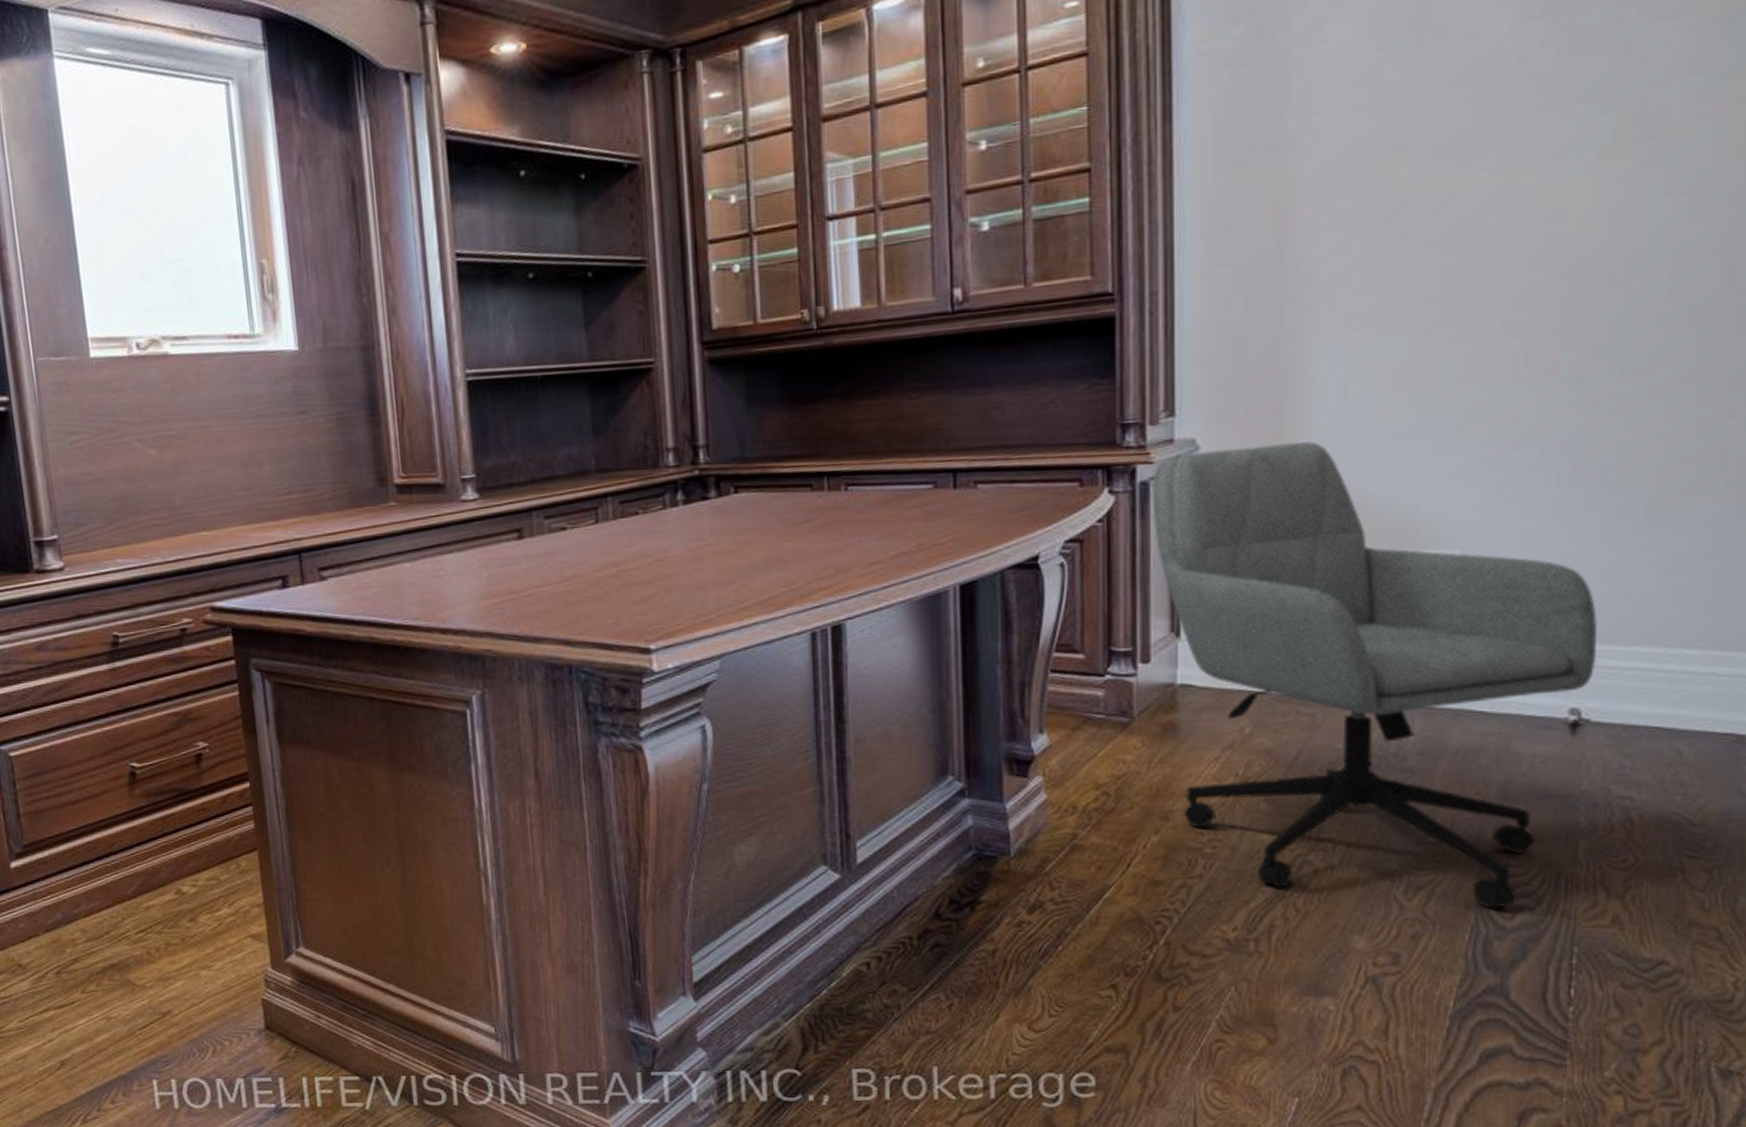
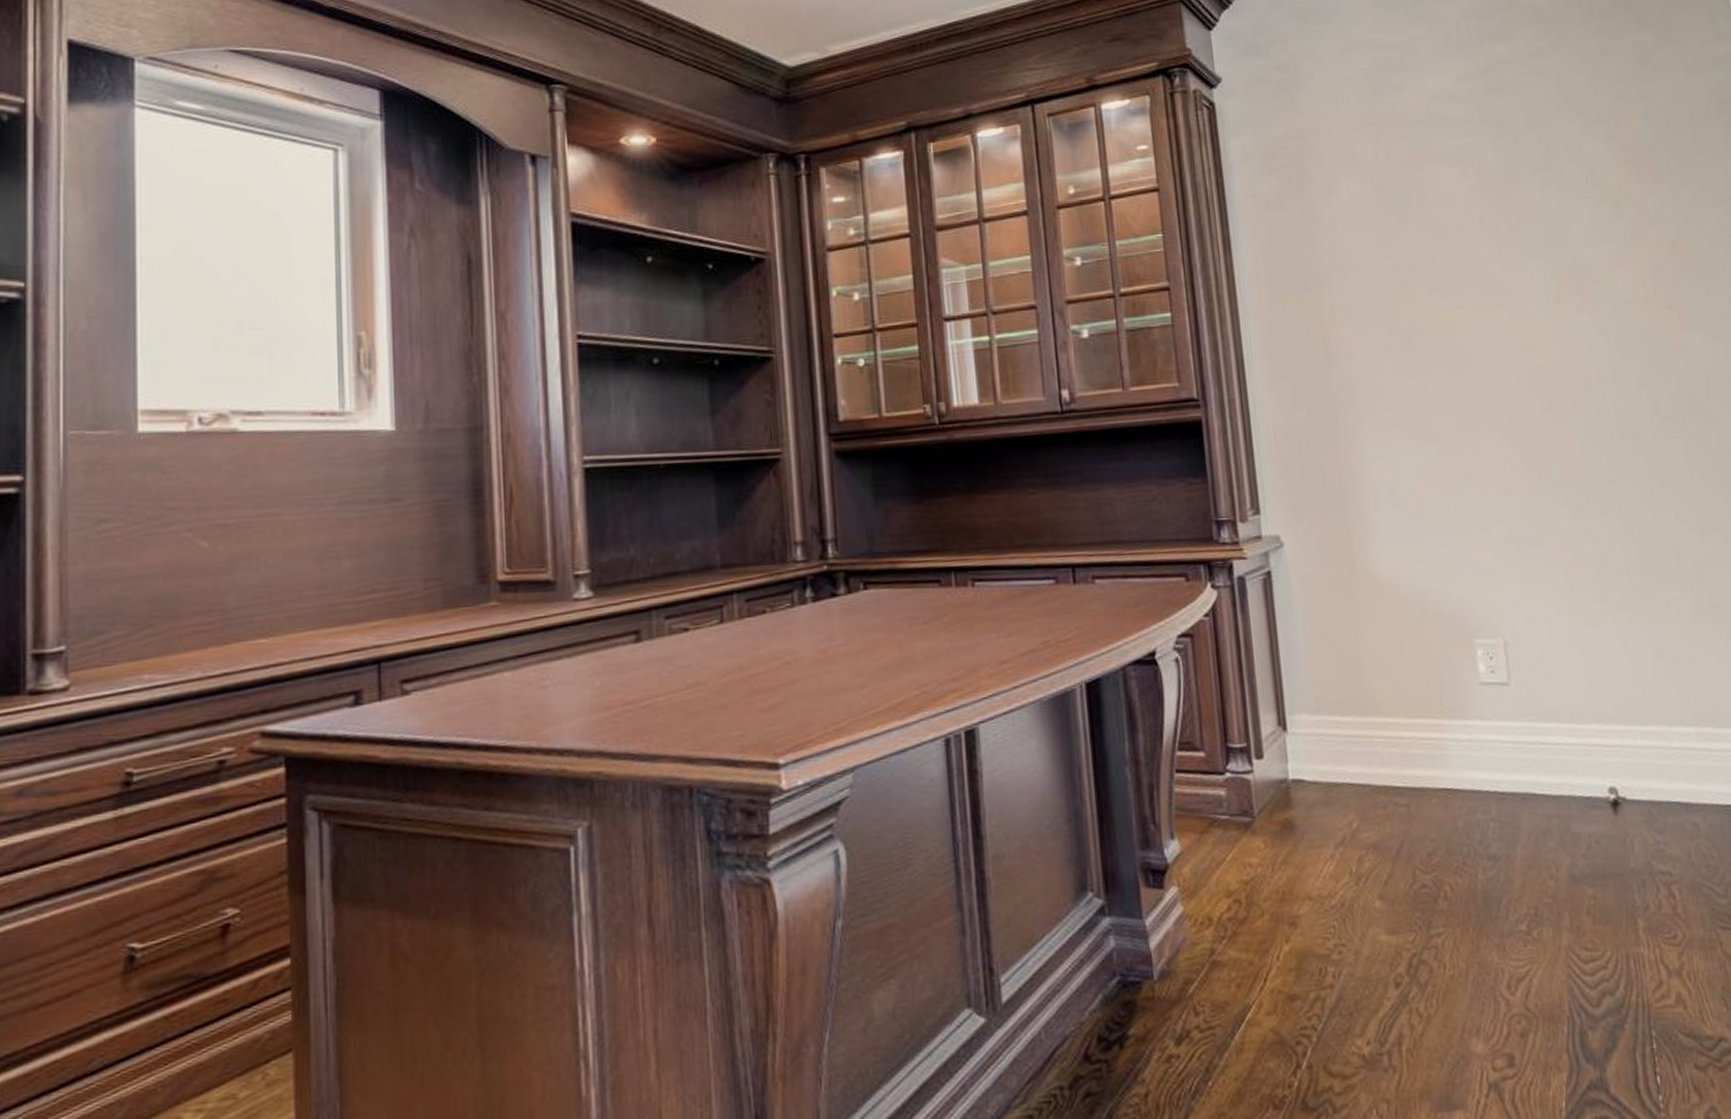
office chair: present [1152,441,1597,909] -> none [1248,539,1622,997]

